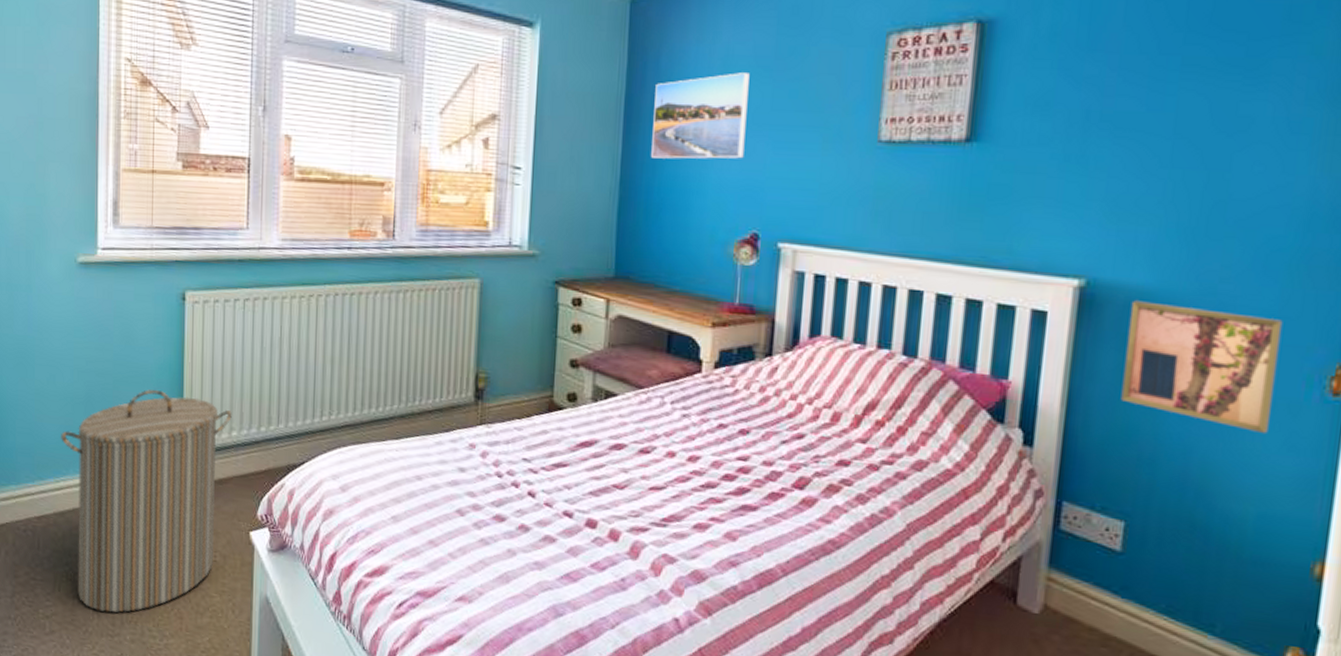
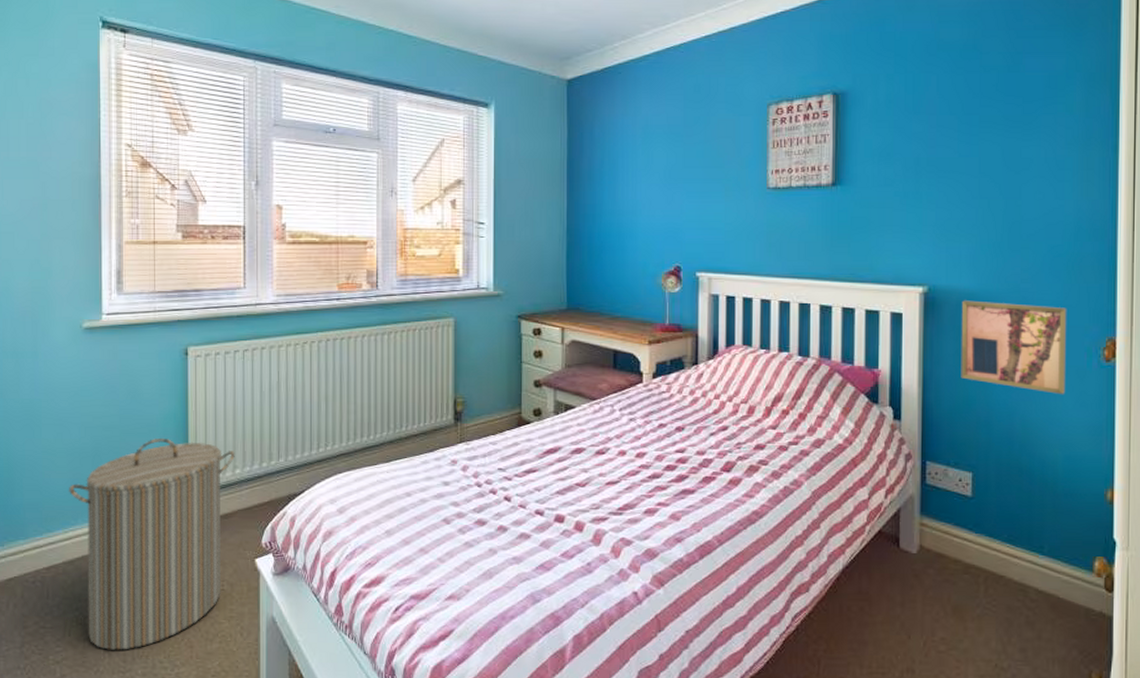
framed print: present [651,72,750,159] -> none [591,139,665,210]

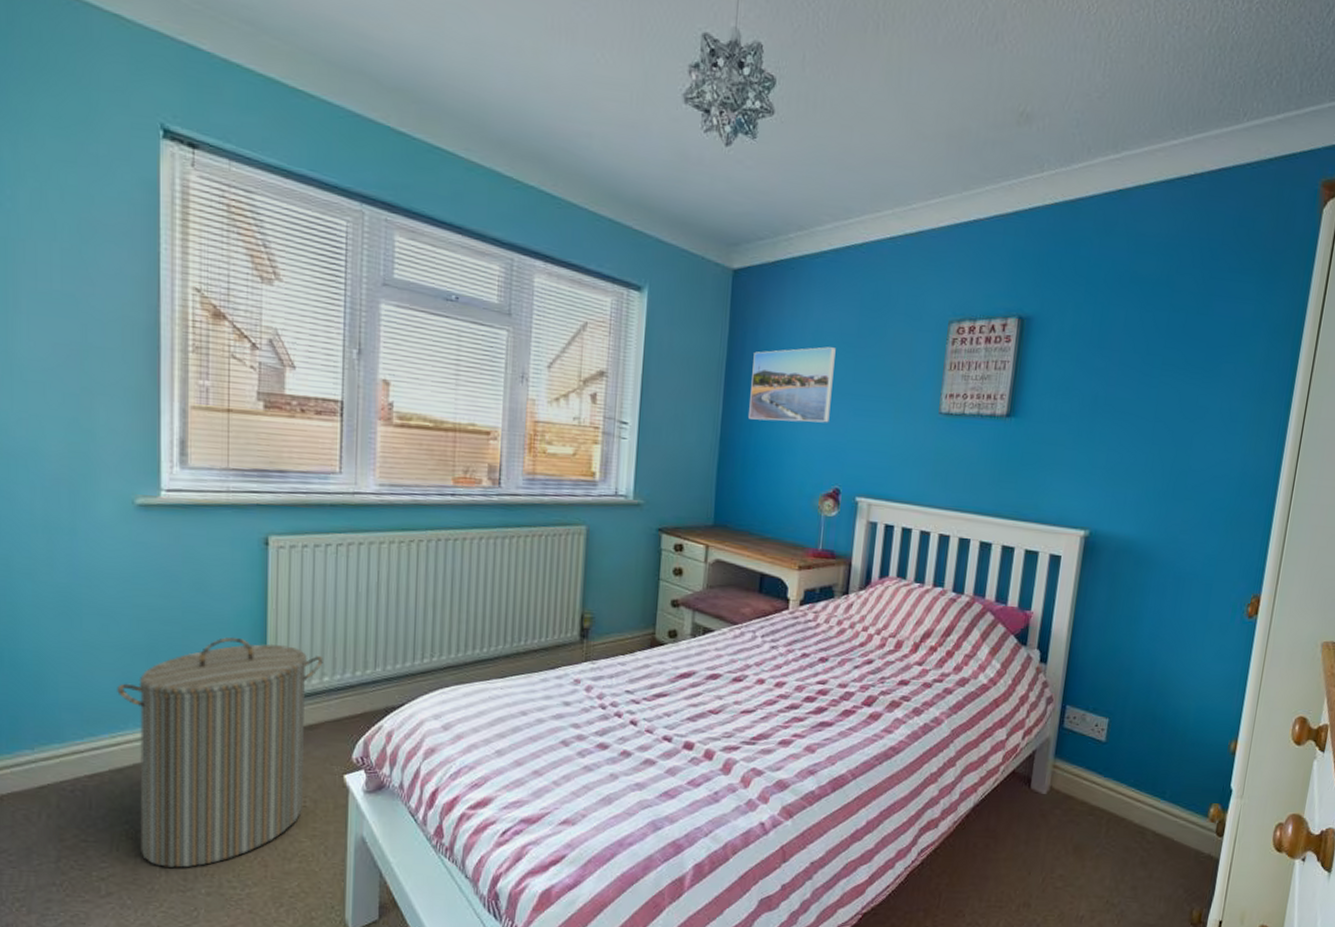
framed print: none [591,139,665,210] -> present [749,347,836,423]
wall art: present [961,300,1067,395] -> none [1110,547,1220,648]

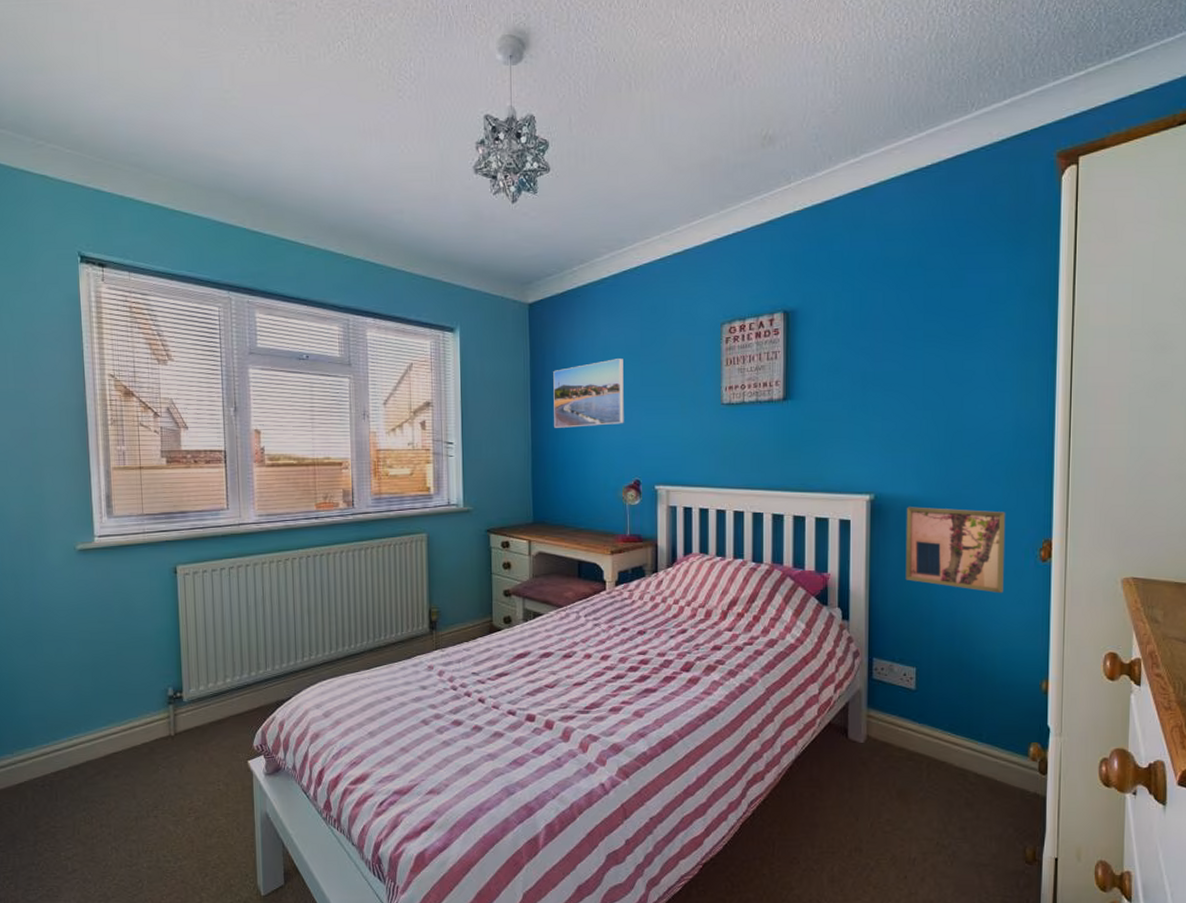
laundry hamper: present [117,637,323,868] -> none [71,651,225,846]
wall art: none [1110,547,1220,648] -> present [905,507,1006,594]

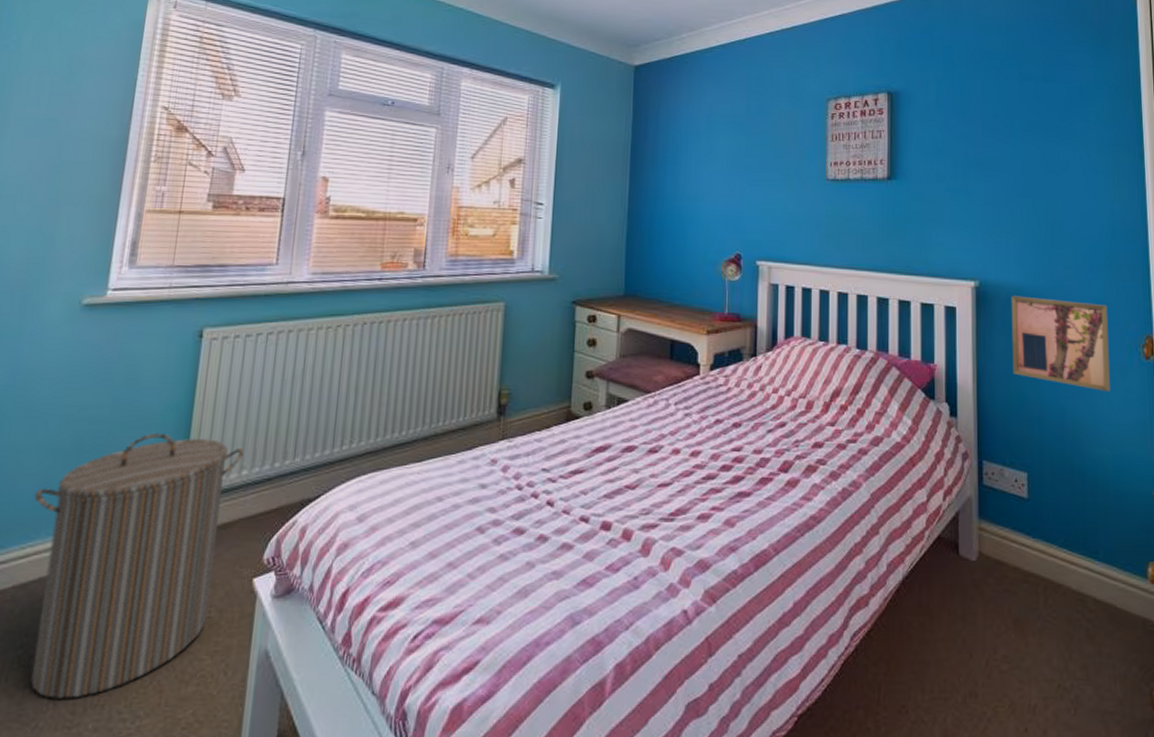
laundry hamper: none [71,651,225,846] -> present [30,432,244,699]
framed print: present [553,358,624,428] -> none [653,127,728,195]

